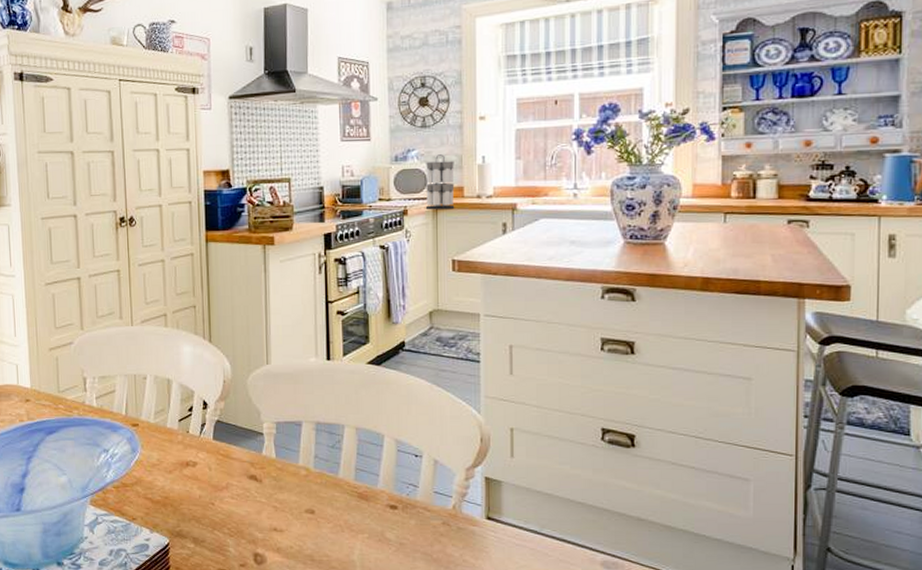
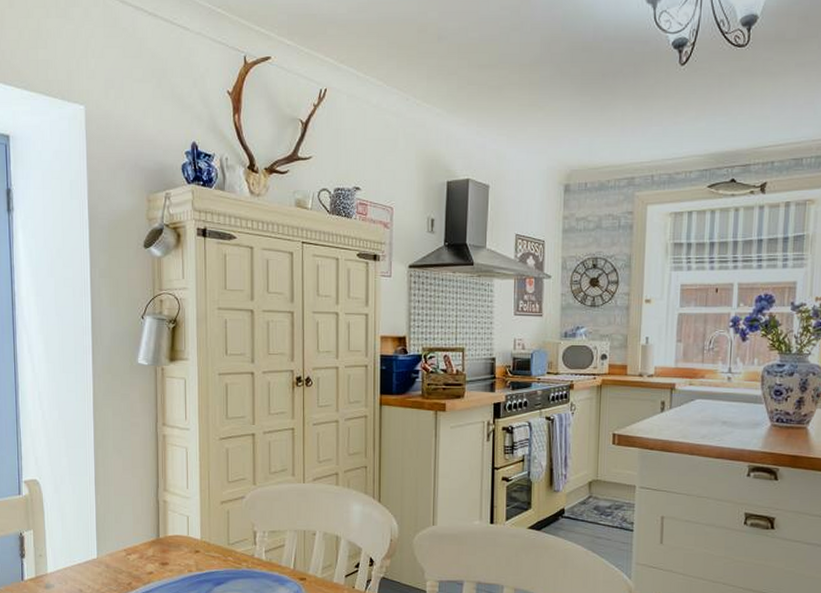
spice rack: present [425,154,455,210] -> none [590,333,620,386]

